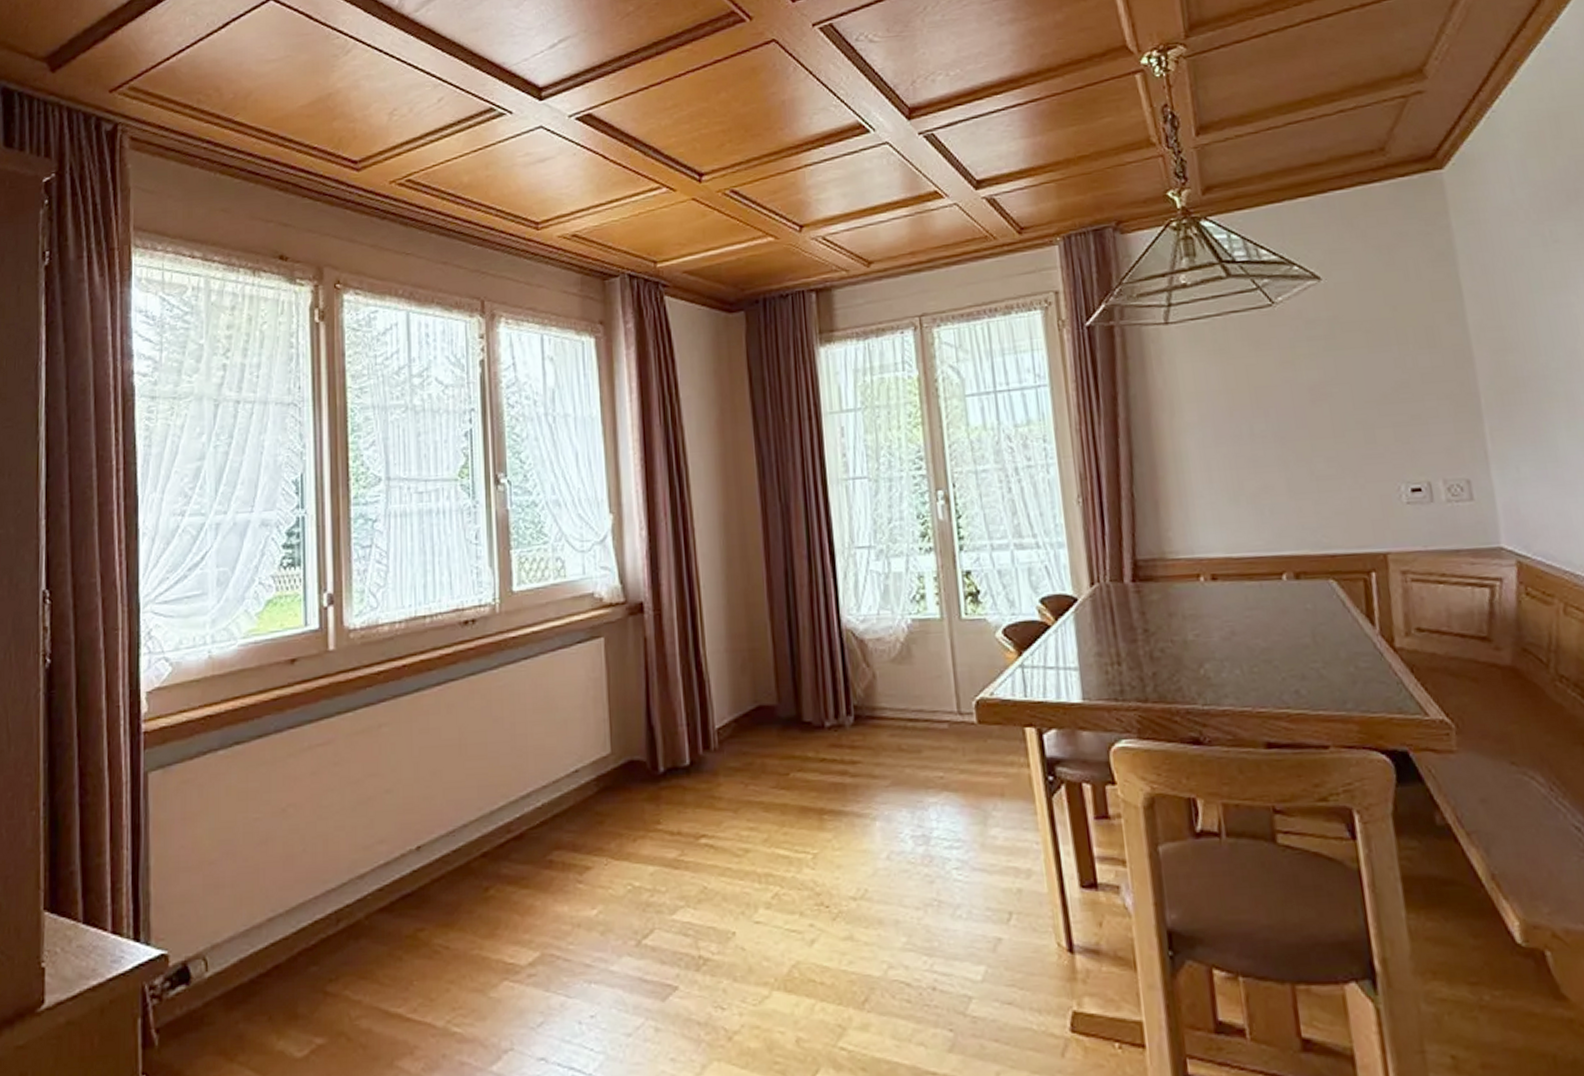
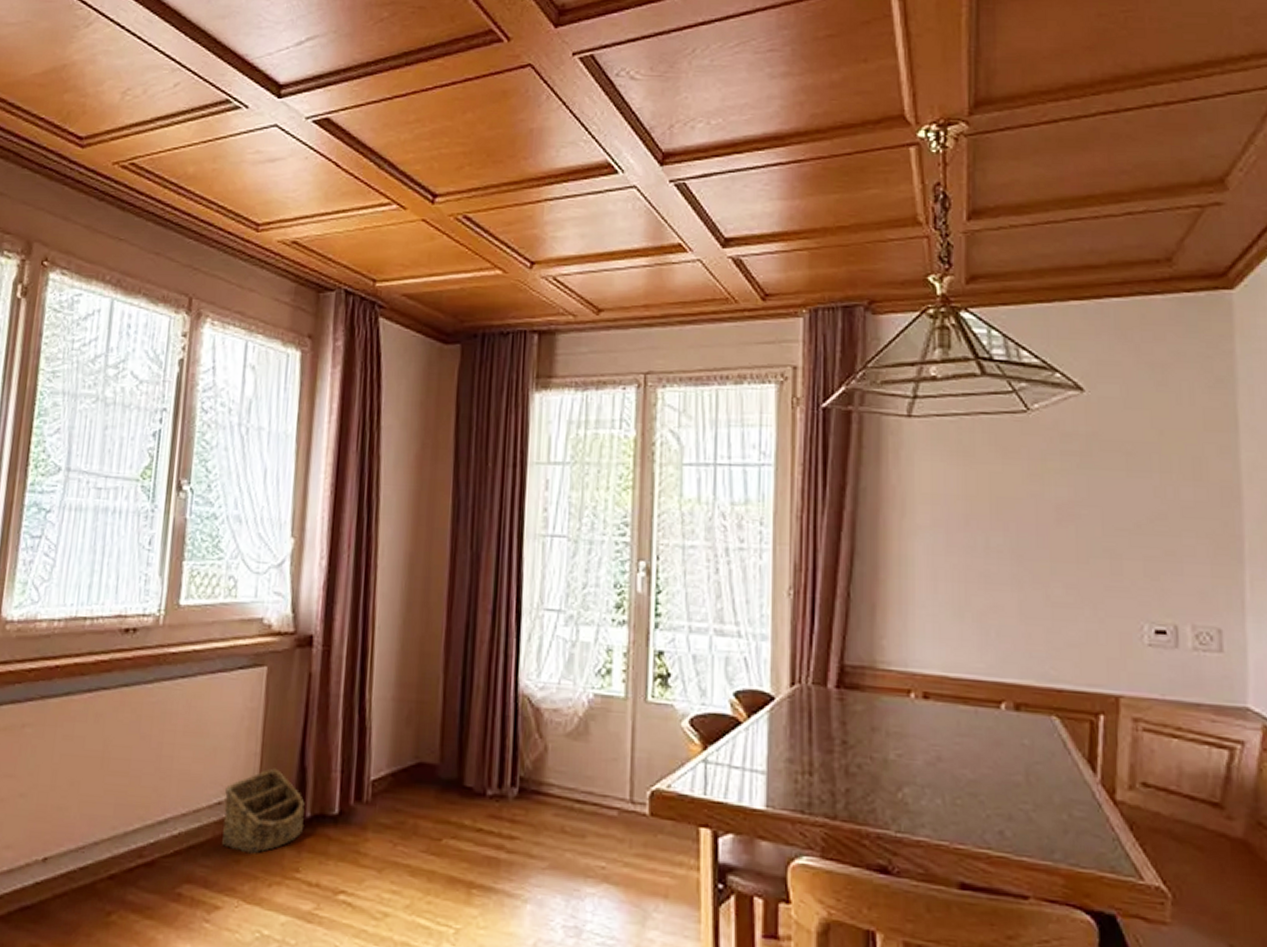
basket: none [581,731,660,814] -> present [222,768,305,854]

